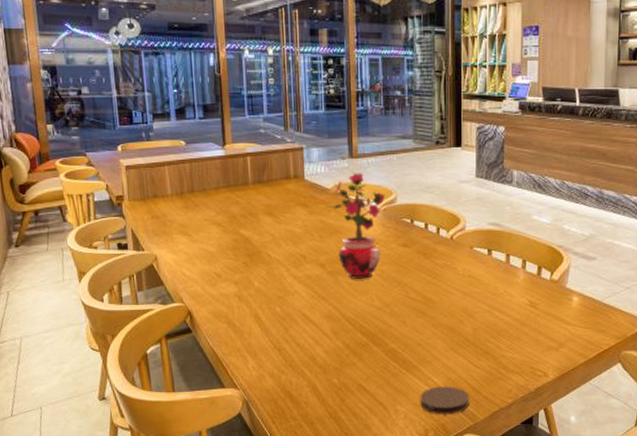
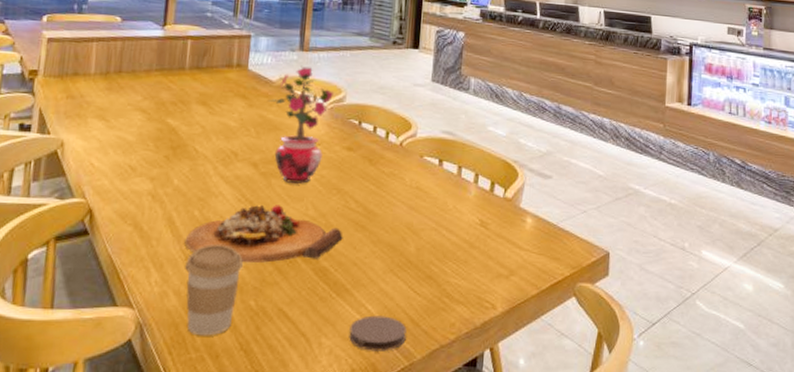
cutting board: none [271,298,407,349] -> present [184,204,343,263]
coffee cup: none [275,335,323,408] -> present [185,244,243,336]

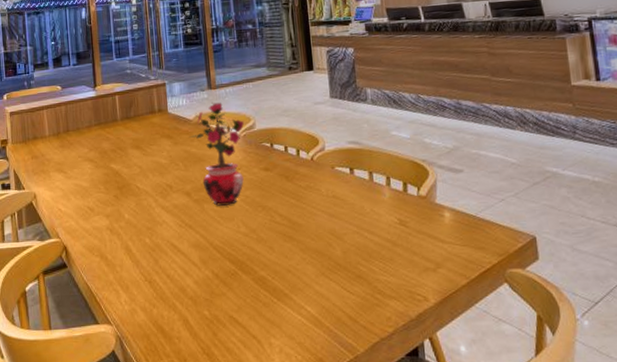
cutting board: present [184,204,343,263] -> none [142,226,275,279]
coffee cup: present [185,244,243,336] -> none [146,265,193,344]
coaster: present [349,315,407,351] -> none [294,315,347,348]

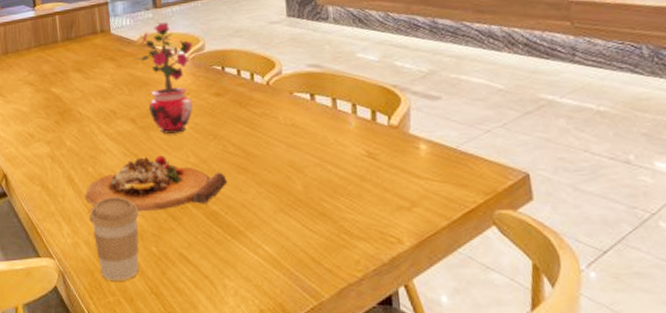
cutting board: none [142,226,275,279] -> present [85,155,228,212]
coffee cup: none [146,265,193,344] -> present [89,197,140,281]

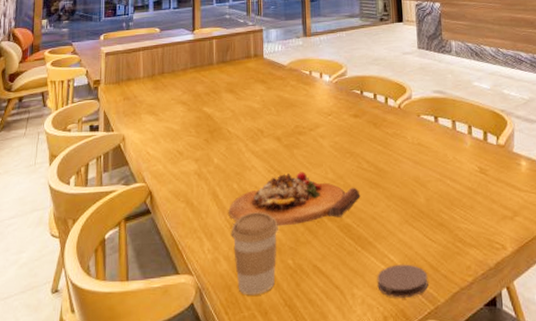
potted plant: present [133,22,193,134] -> none [283,49,336,152]
coaster: none [250,256,310,291] -> present [377,264,428,298]

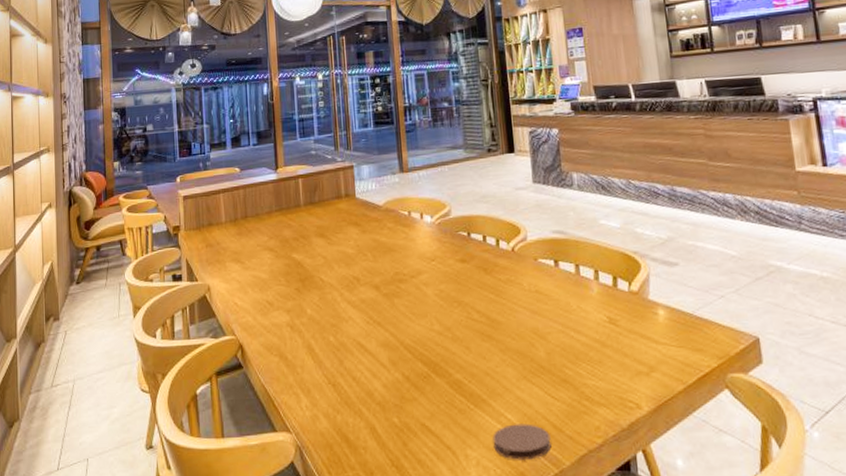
cutting board: present [228,172,361,227] -> none [325,323,471,382]
coffee cup: present [231,212,278,295] -> none [329,366,381,455]

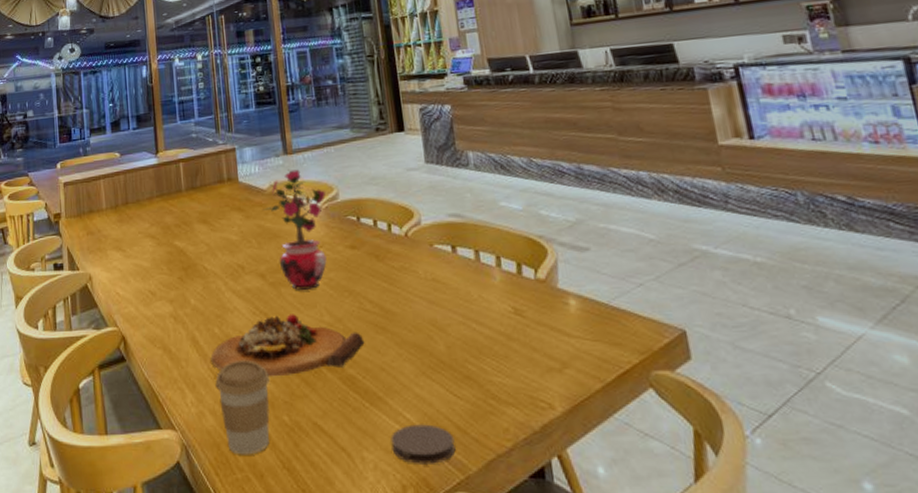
cutting board: none [325,323,471,382] -> present [211,314,365,377]
coffee cup: none [329,366,381,455] -> present [215,360,270,455]
potted plant: none [379,186,439,301] -> present [263,169,327,290]

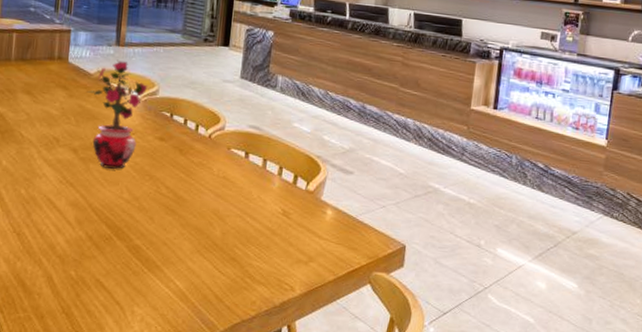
cutting board: present [211,314,365,377] -> none [13,186,155,239]
coffee cup: present [215,360,270,455] -> none [13,220,64,299]
coaster: present [391,424,456,464] -> none [158,290,211,322]

